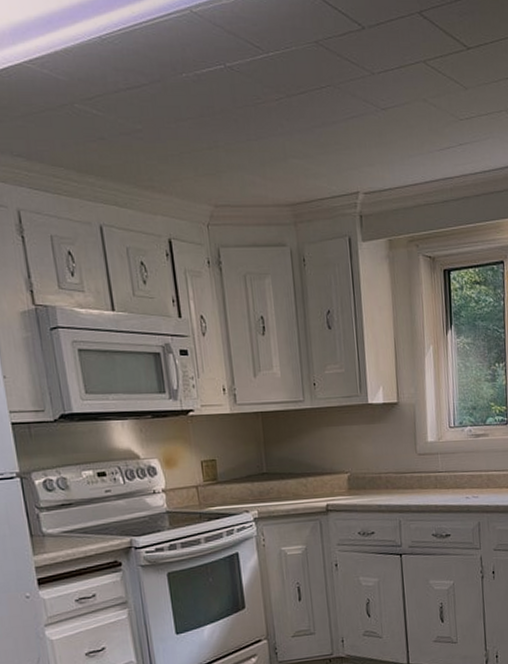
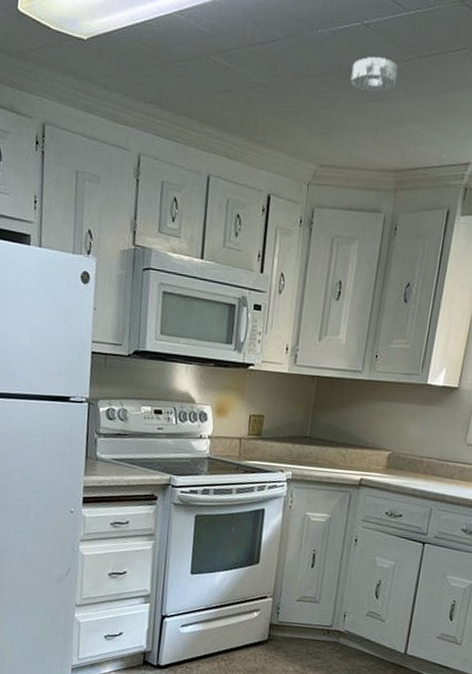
smoke detector: none [225,97,271,131] -> present [350,56,399,92]

